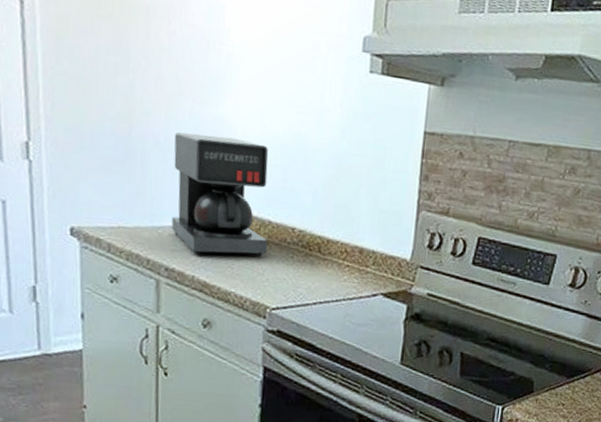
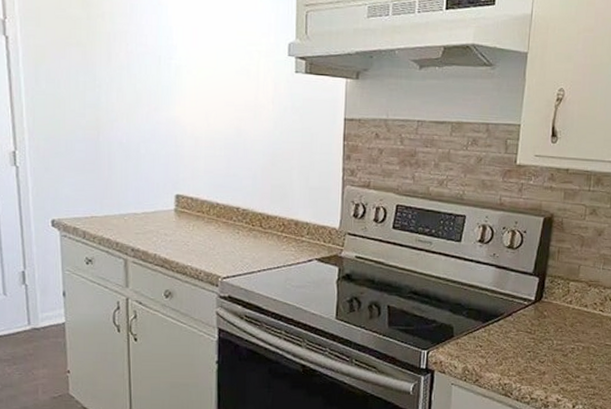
coffee maker: present [171,132,269,257] -> none [135,134,217,236]

